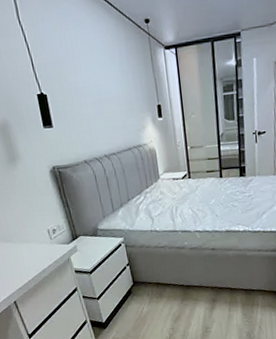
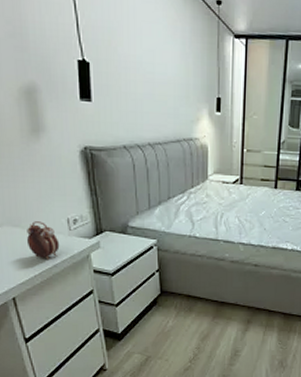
alarm clock: none [17,235,45,266] -> present [27,221,60,259]

